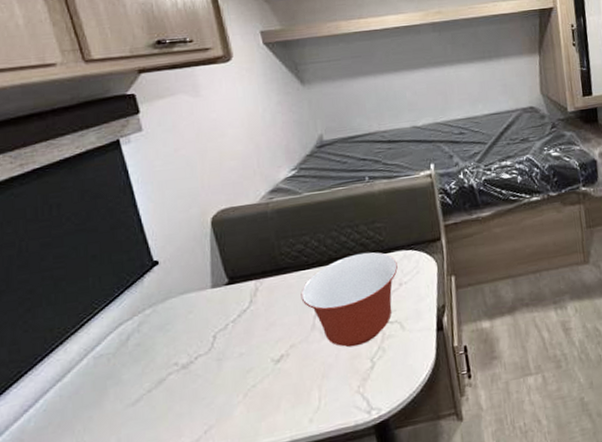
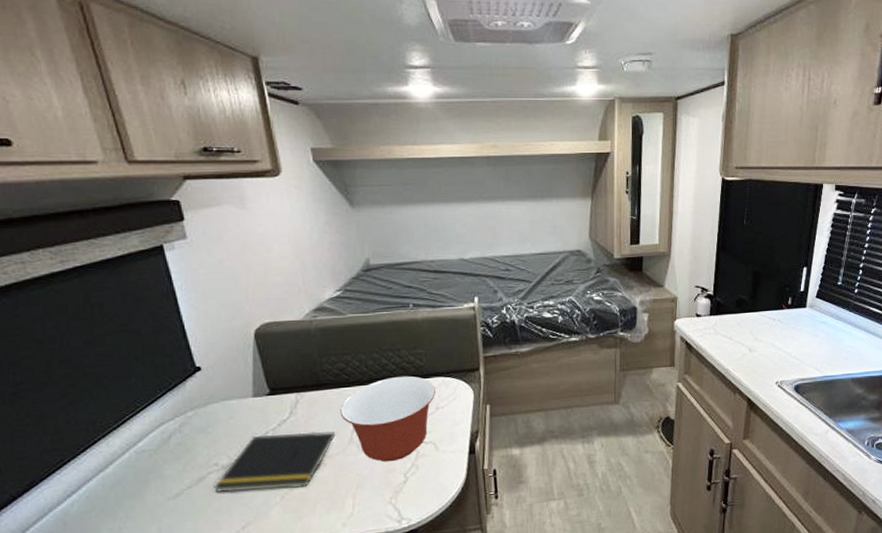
notepad: none [174,318,298,395] -> present [214,431,336,493]

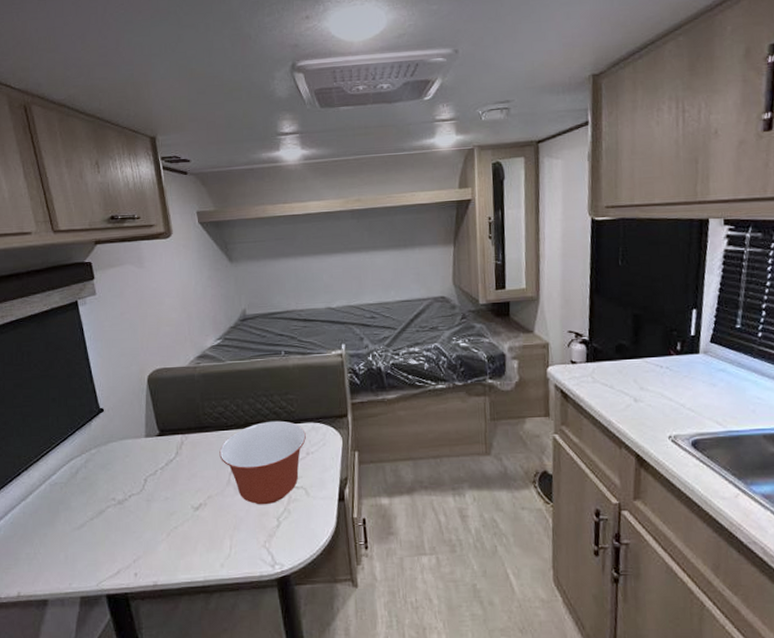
notepad: present [214,431,336,493] -> none [111,472,215,526]

